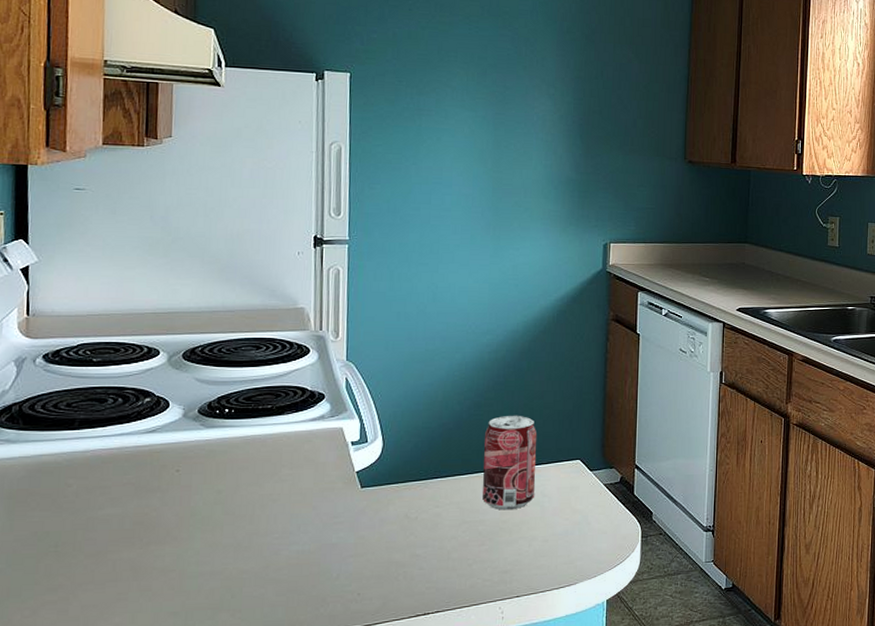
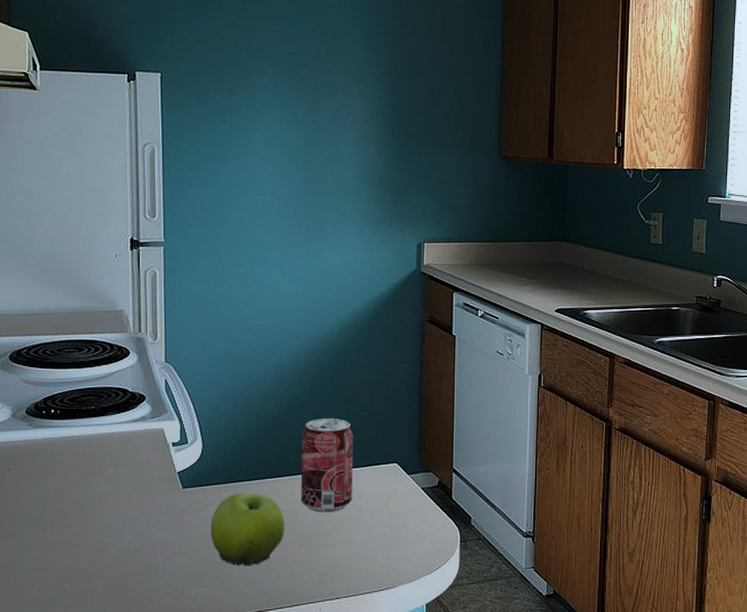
fruit: none [388,491,465,566] -> present [210,492,285,567]

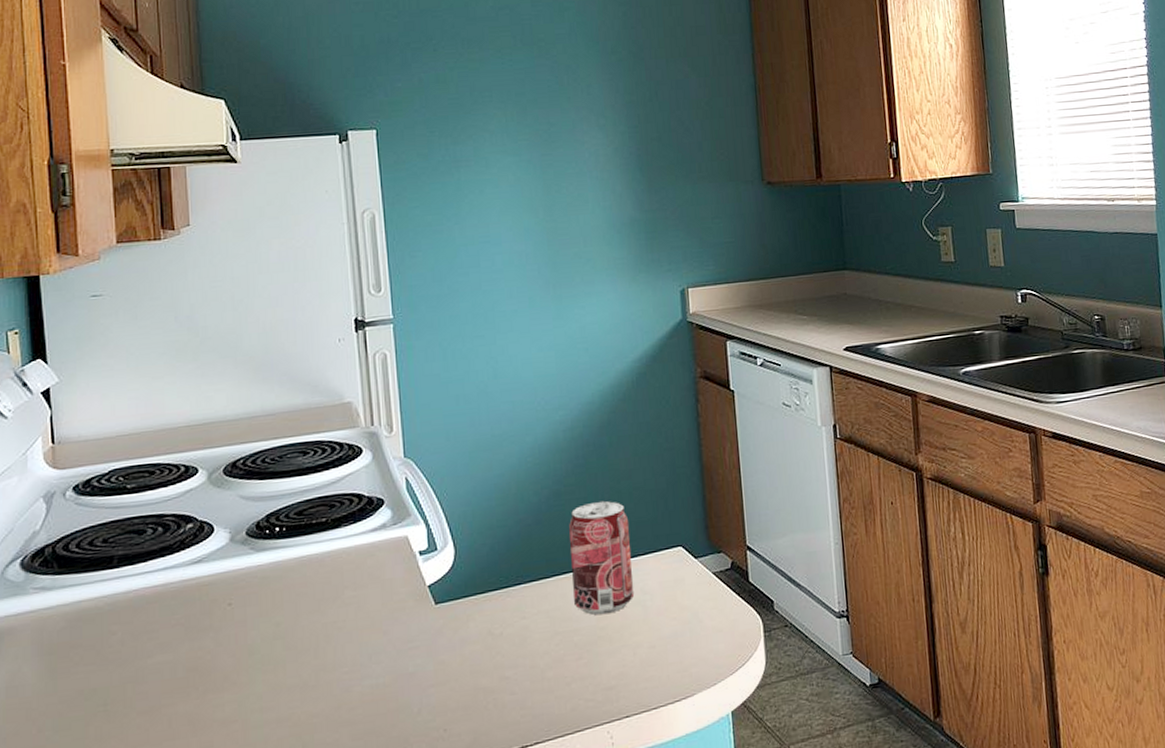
fruit: present [210,492,285,567] -> none [471,600,558,691]

